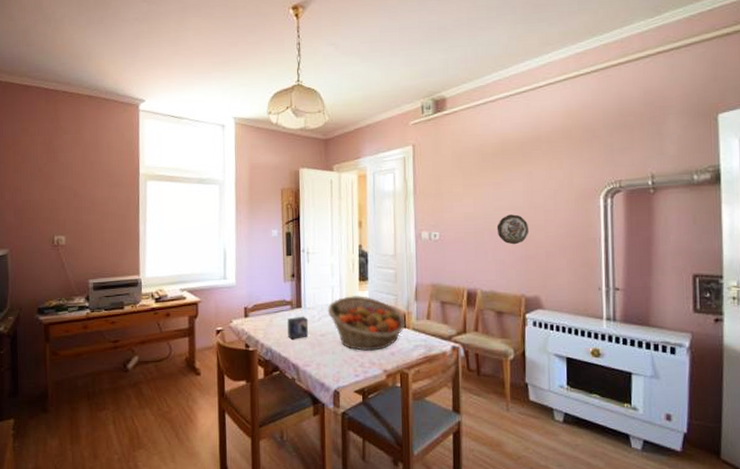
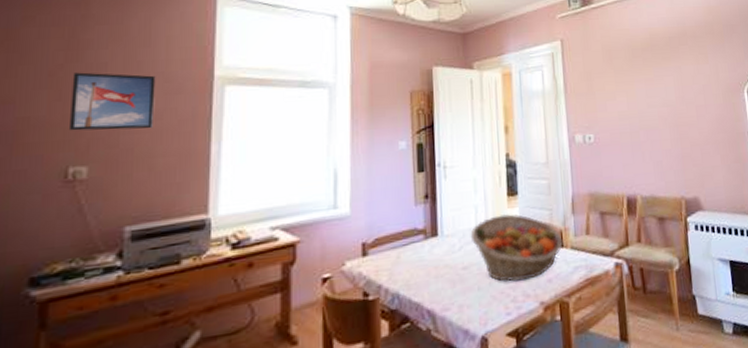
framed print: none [52,169,103,212] -> present [68,72,156,131]
small box: present [287,316,309,340] -> none [420,246,447,279]
decorative plate: present [496,214,530,245] -> none [651,111,684,144]

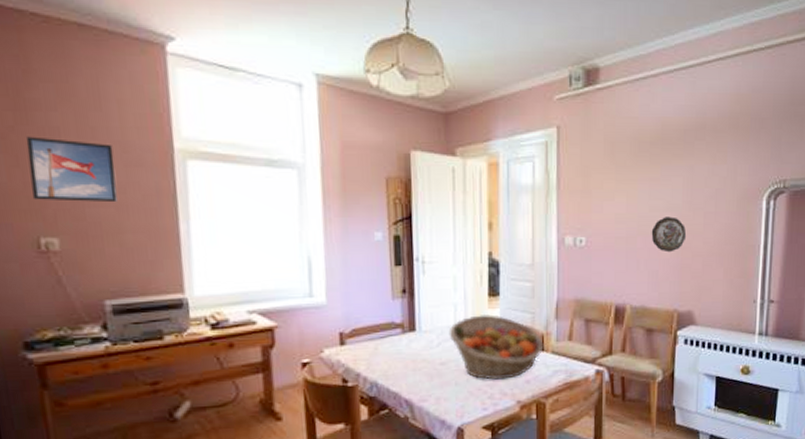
decorative plate: none [651,111,684,144] -> present [651,216,687,253]

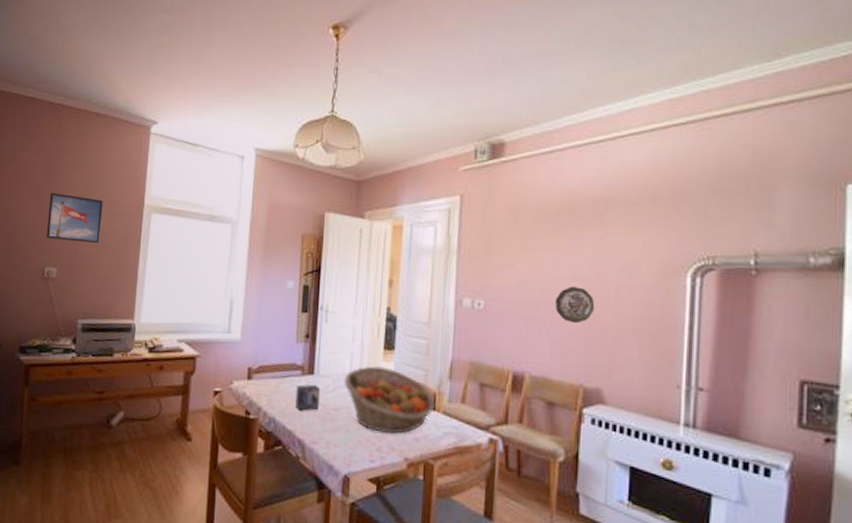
small box: none [397,341,425,371] -> present [295,384,321,411]

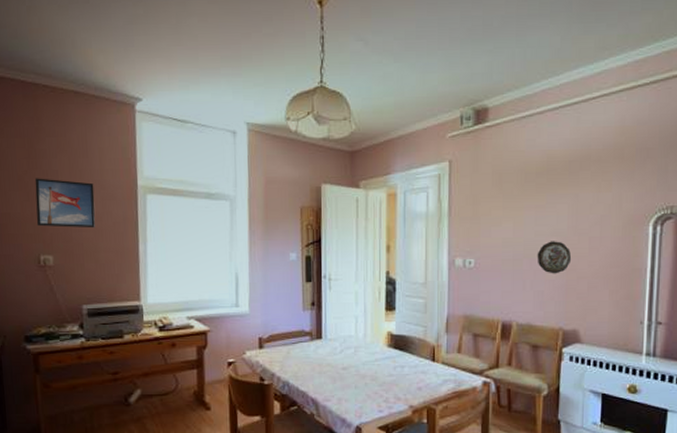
small box: present [295,384,321,411] -> none [306,347,330,373]
fruit basket: present [343,366,436,434] -> none [350,327,435,385]

